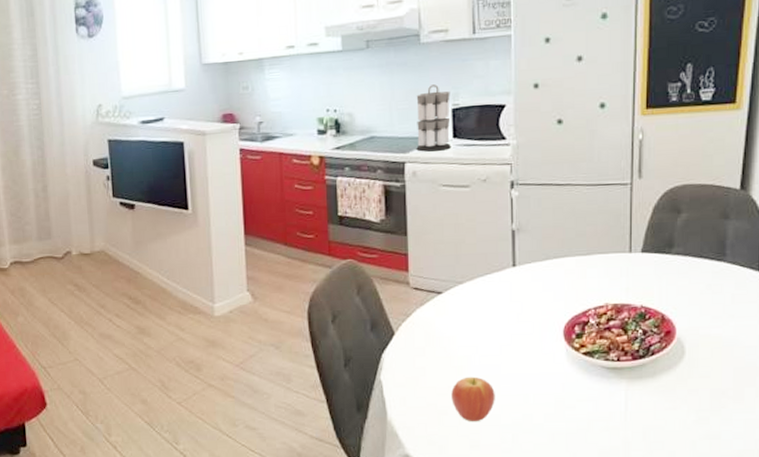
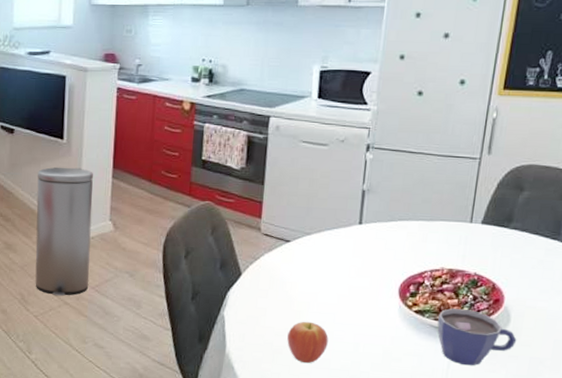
pedal bin: none [164,238,233,379] -> present [35,167,93,297]
spice rack: present [416,84,451,152] -> none [282,46,320,109]
cup: none [609,345,695,406] -> present [437,308,517,366]

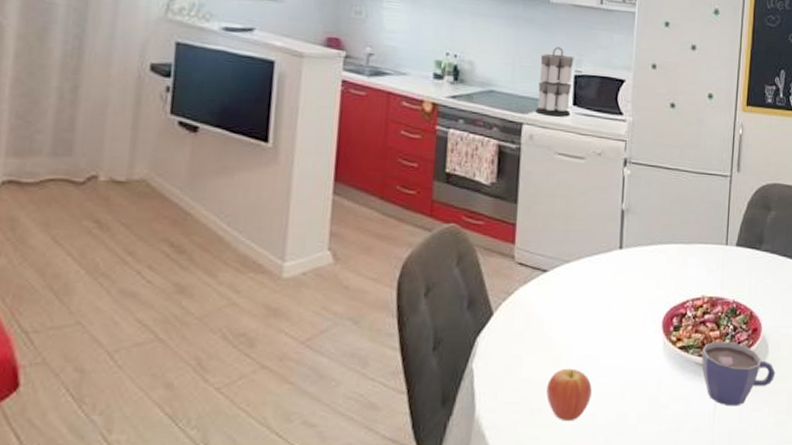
pedal bin: present [35,167,93,297] -> none [219,179,308,358]
spice rack: none [282,46,320,109] -> present [535,47,574,117]

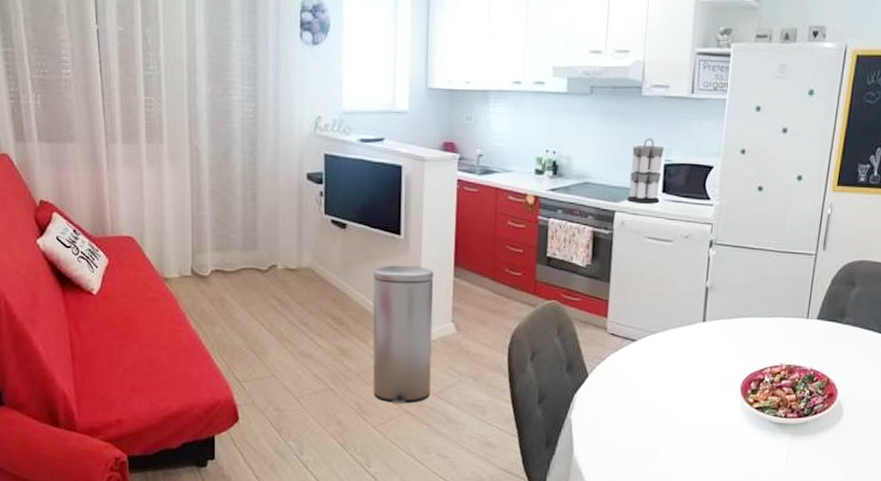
pedal bin: none [219,179,308,358] -> present [372,265,433,405]
fruit: present [546,368,592,420] -> none [634,422,674,464]
cup: present [702,340,776,406] -> none [776,403,849,460]

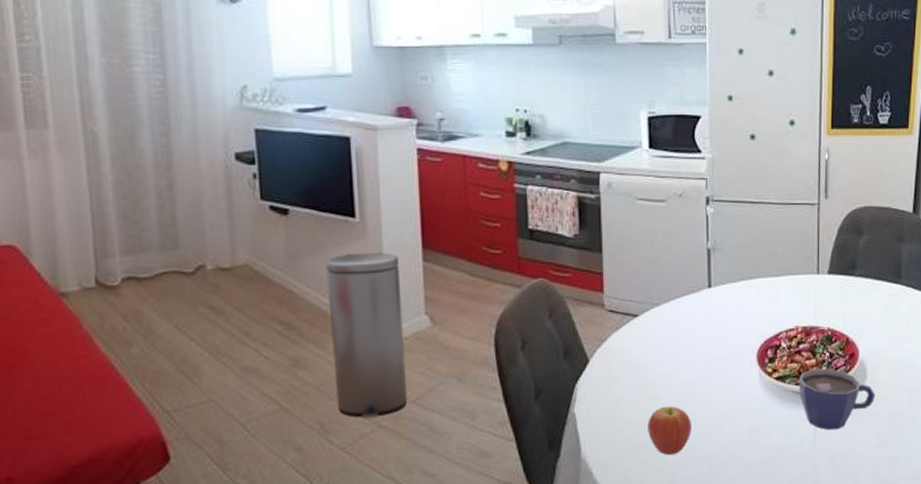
spice rack: present [627,138,664,204] -> none [611,89,647,162]
fruit: none [634,422,674,464] -> present [648,406,692,455]
cup: none [776,403,849,460] -> present [799,368,875,430]

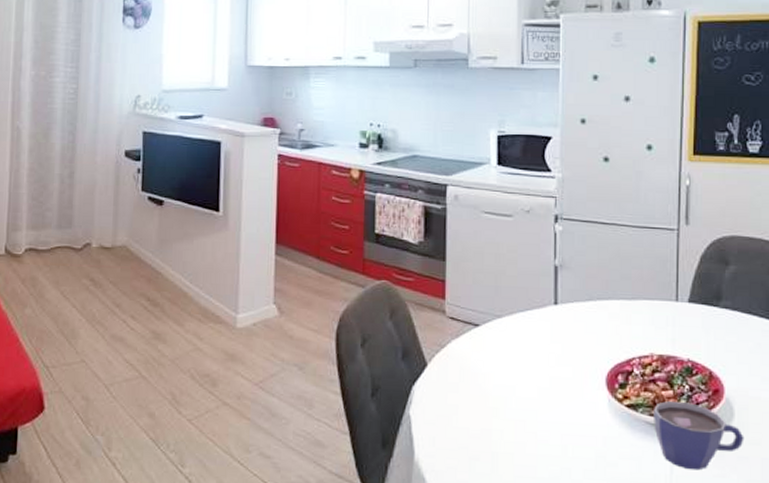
pedal bin: present [325,252,408,419] -> none [188,243,254,396]
fruit: present [648,406,692,455] -> none [485,420,532,471]

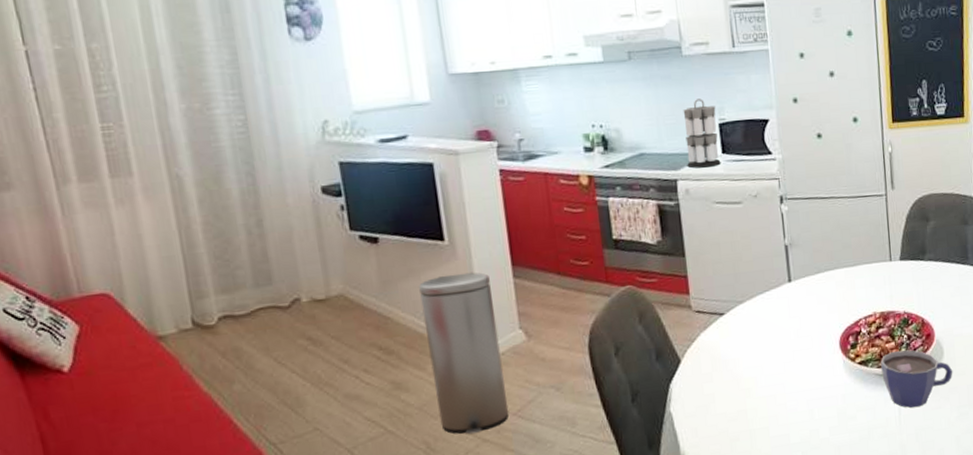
pedal bin: none [188,243,254,396] -> present [418,272,509,435]
spice rack: none [459,110,496,177] -> present [683,98,721,169]

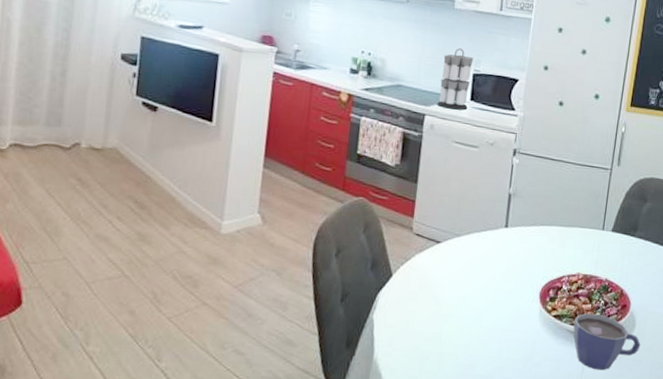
pedal bin: present [418,272,509,435] -> none [170,152,243,296]

